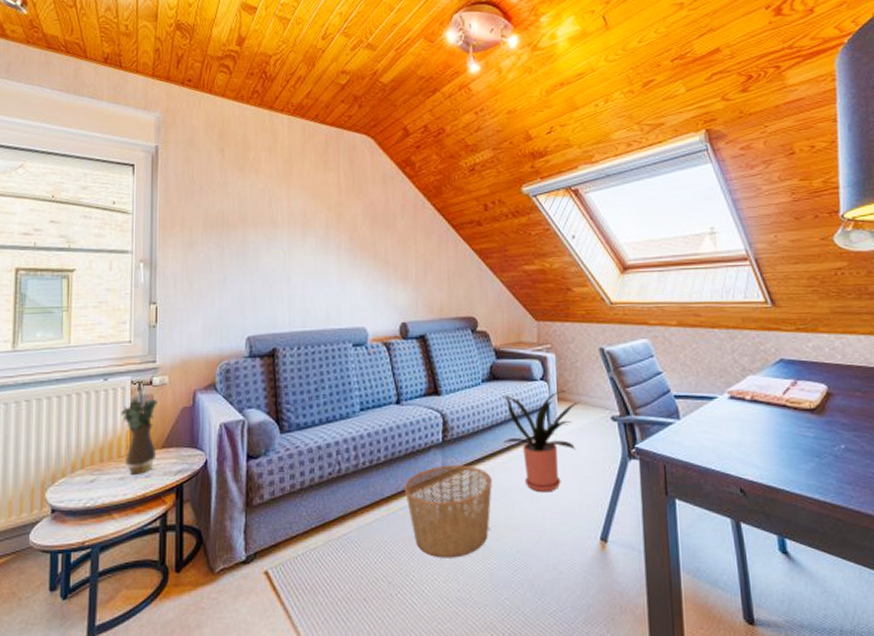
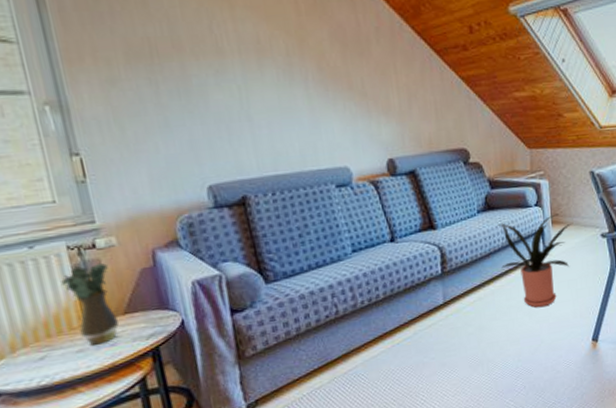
basket: present [405,464,492,558] -> none [407,292,493,377]

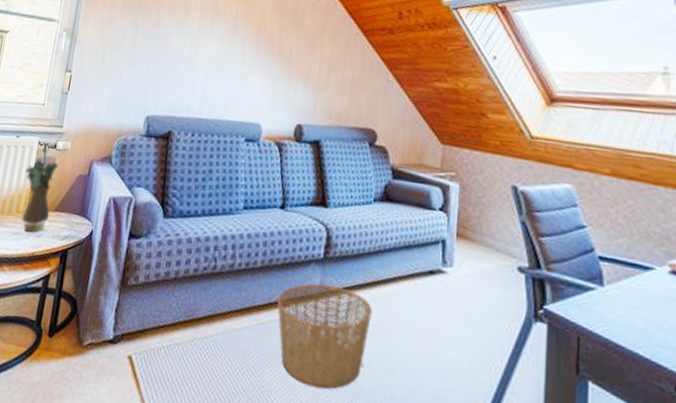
basket: none [407,292,493,377] -> present [277,283,372,389]
house plant: present [499,214,572,307] -> none [389,219,482,338]

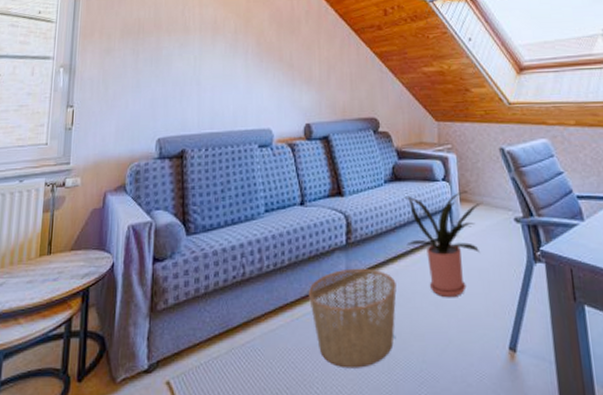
vase: present [21,157,58,233] -> none [33,198,69,278]
house plant: none [389,219,482,338] -> present [405,191,482,297]

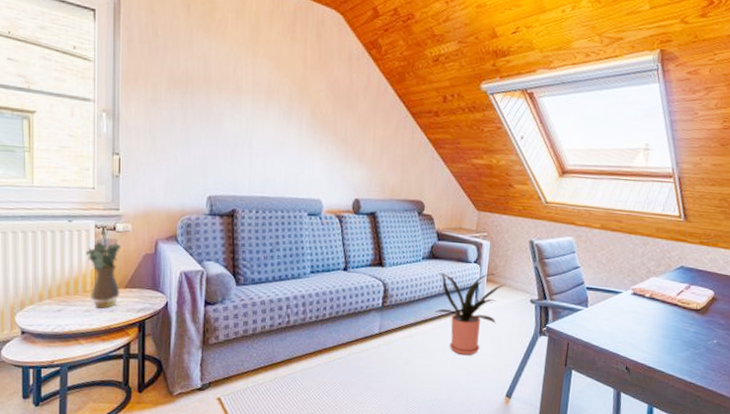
vase: none [33,198,69,278] -> present [85,240,121,308]
basket: present [309,268,397,369] -> none [345,326,422,400]

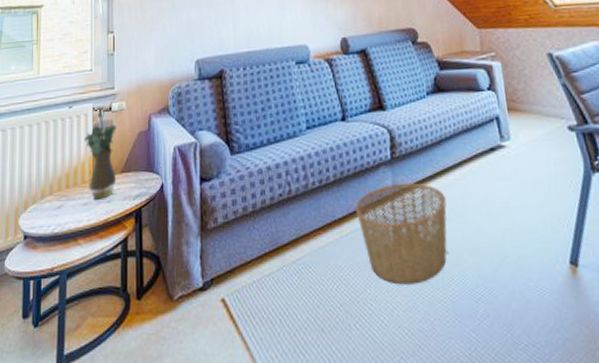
basket: none [345,326,422,400] -> present [356,182,447,285]
house plant: present [435,272,505,355] -> none [450,100,532,210]

